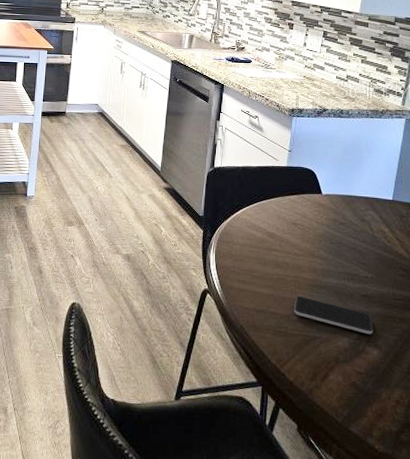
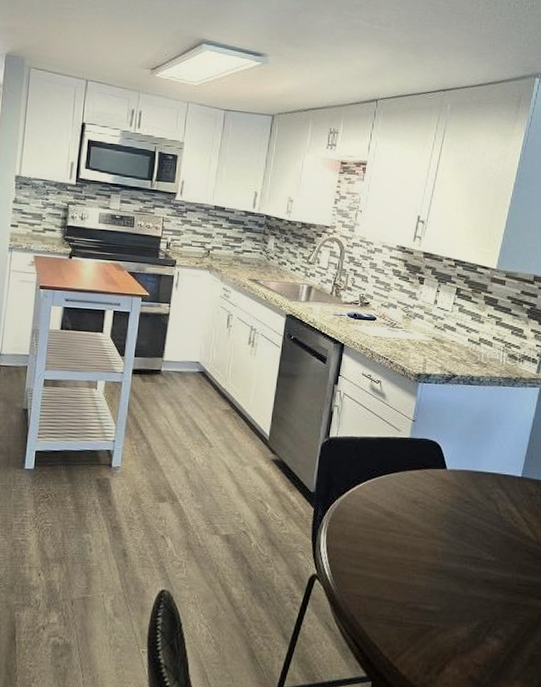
smartphone: present [293,296,374,335] -> none [410,581,495,624]

